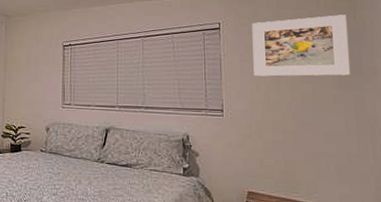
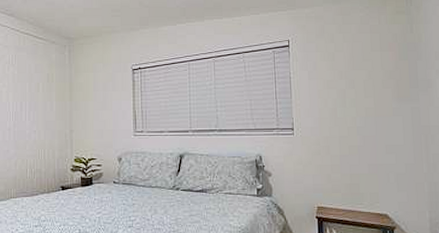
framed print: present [252,15,350,77] -> none [319,29,407,93]

